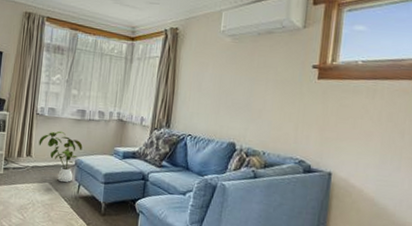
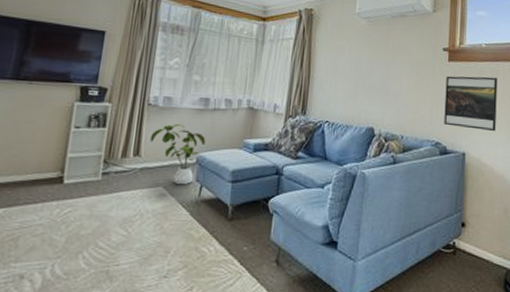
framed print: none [309,94,374,153] -> present [444,76,498,132]

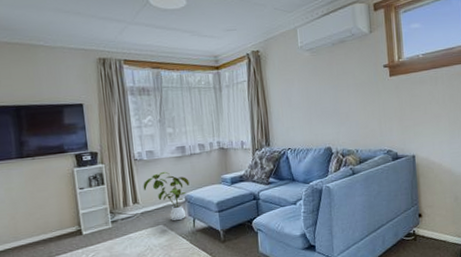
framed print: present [444,76,498,132] -> none [389,83,440,134]

